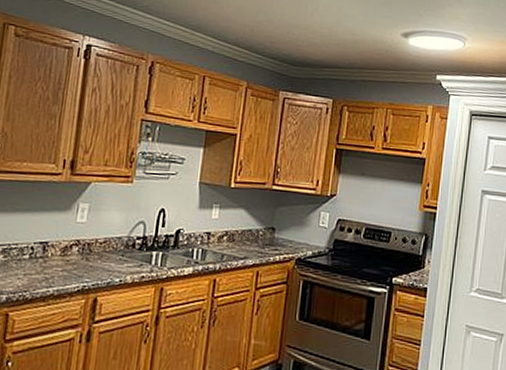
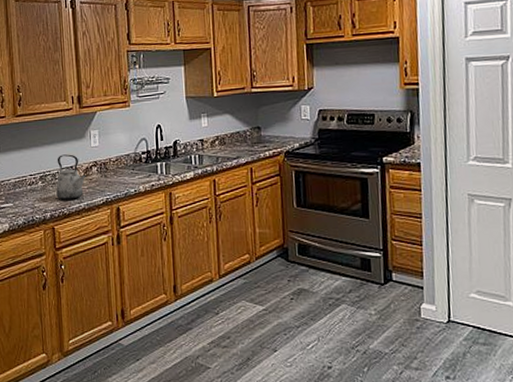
kettle: none [19,226,64,283] -> present [56,154,87,200]

